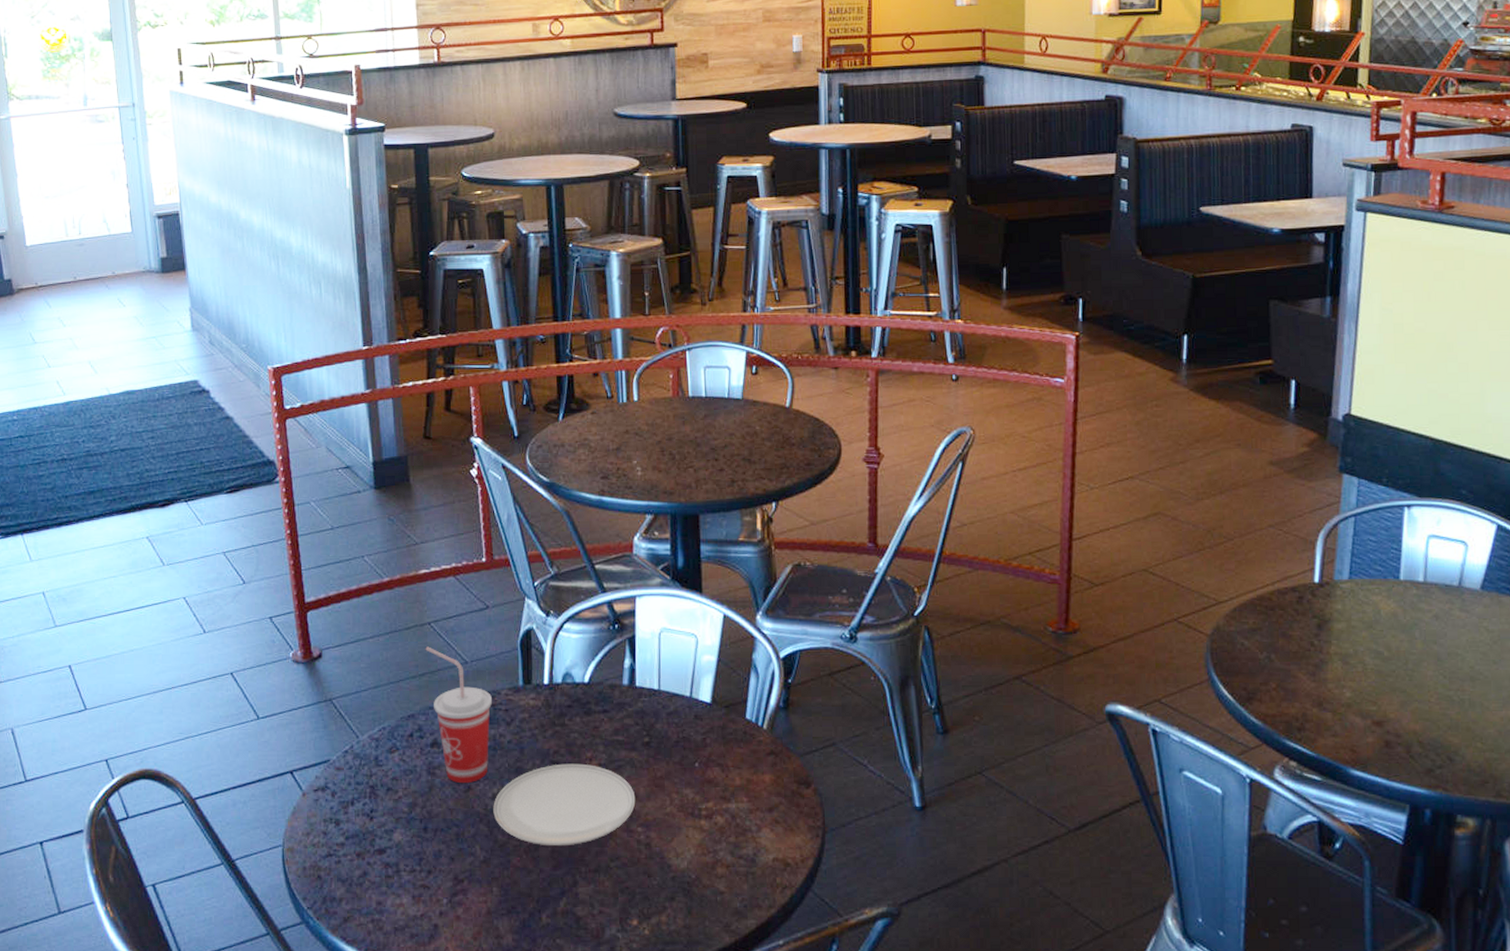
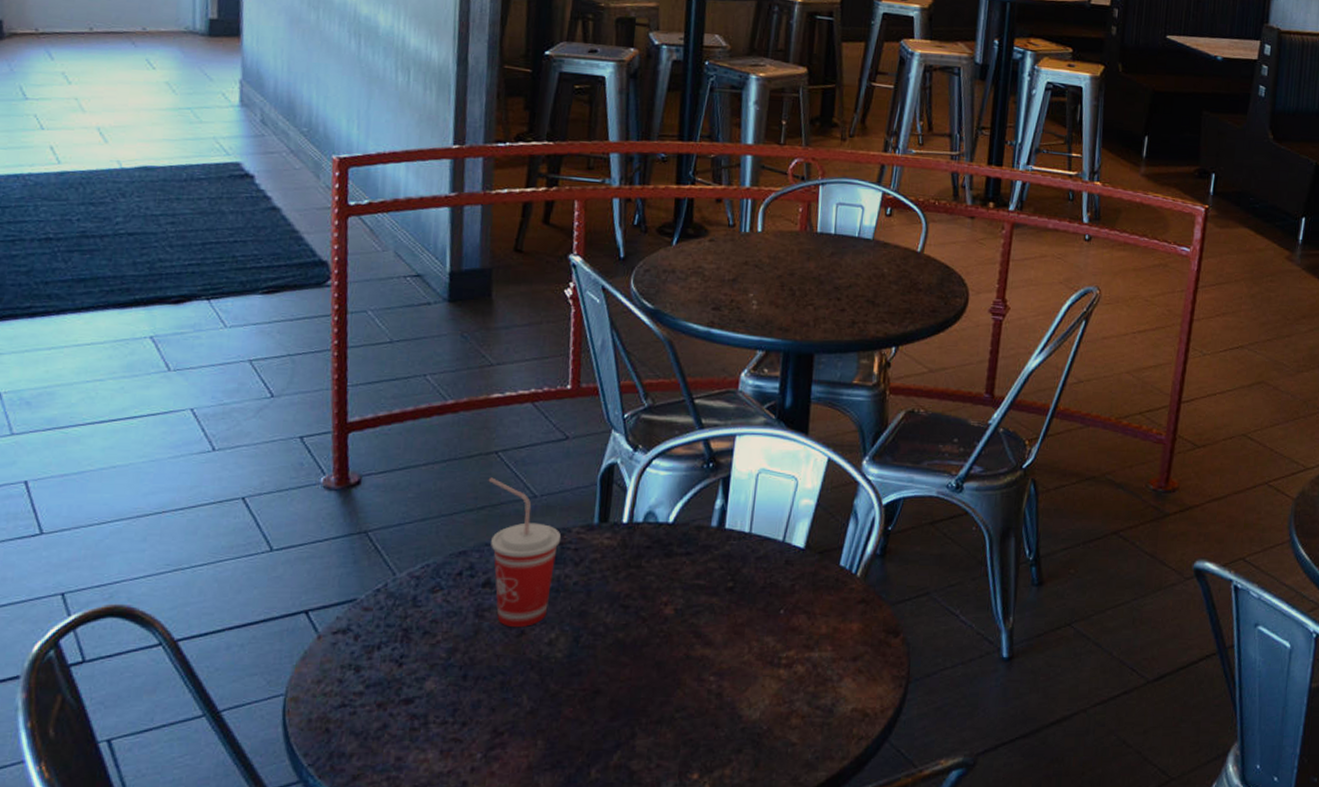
plate: present [493,763,636,847] -> none [547,608,712,696]

